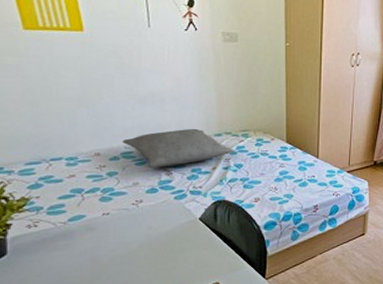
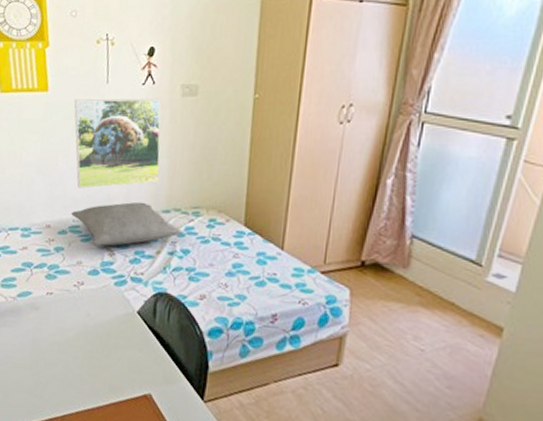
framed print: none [114,39,210,119] -> present [74,98,161,189]

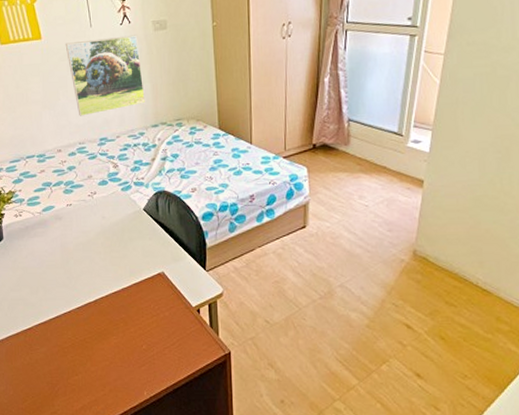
pillow: present [71,201,183,247] -> none [77,120,171,161]

